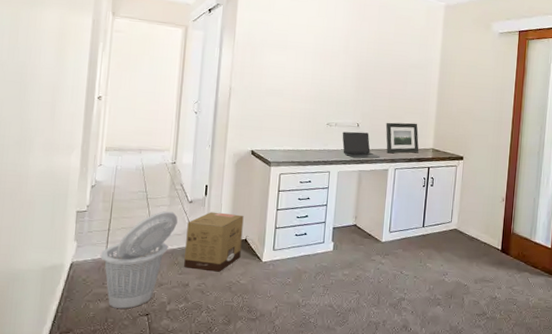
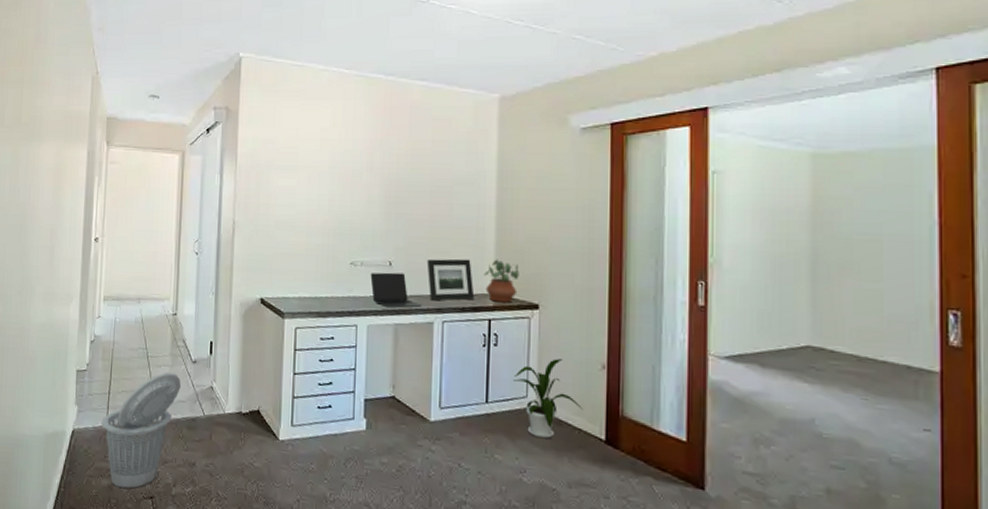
cardboard box: present [184,212,244,272] -> none [189,374,255,451]
potted plant: none [427,123,452,155] -> present [484,259,520,303]
house plant: none [442,195,488,251] -> present [512,359,583,439]

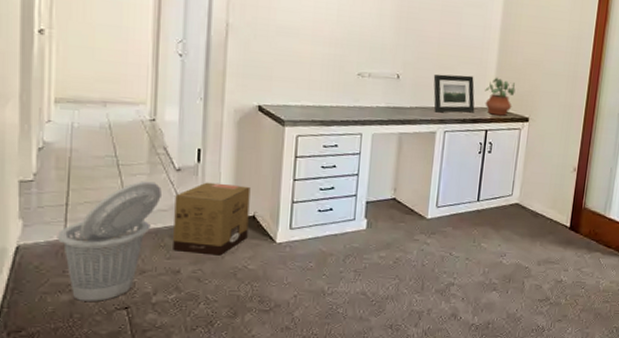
cardboard box: none [189,374,255,451] -> present [173,182,251,256]
laptop: present [370,272,421,308] -> none [377,84,425,119]
house plant: present [512,359,583,439] -> none [501,163,556,229]

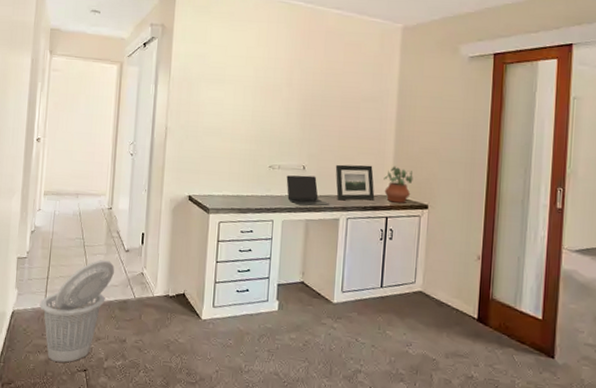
cardboard box: present [173,182,251,256] -> none [121,262,182,329]
laptop: none [377,84,425,119] -> present [286,175,329,206]

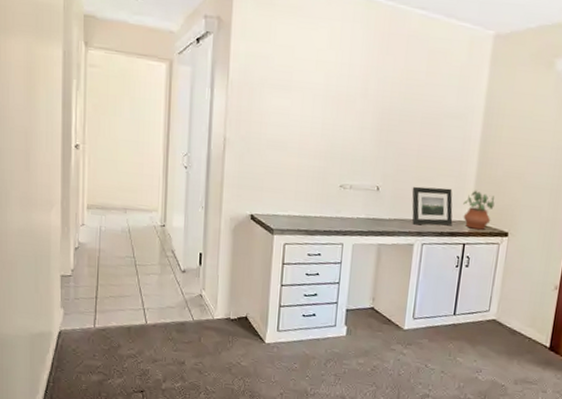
laundry basket: present [39,260,114,363] -> none [89,280,170,384]
laptop: present [286,175,329,206] -> none [358,196,404,230]

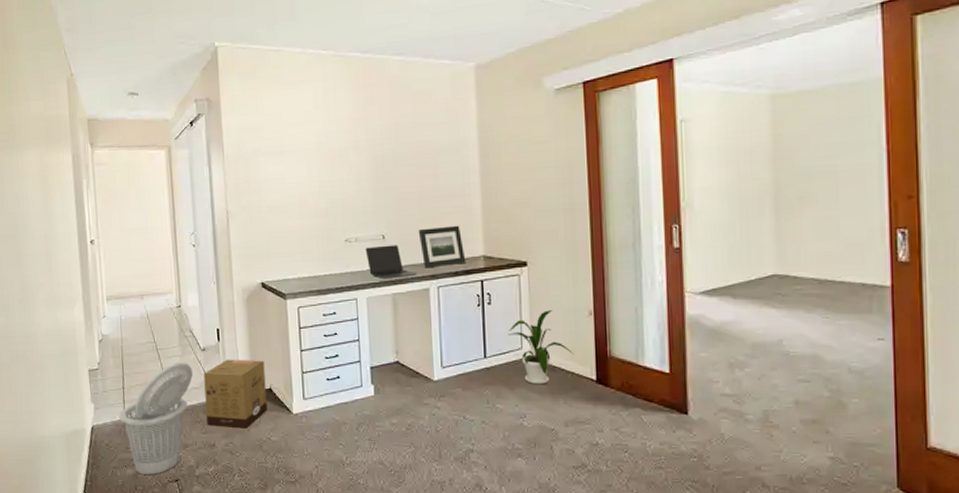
laundry basket: none [89,280,170,384] -> present [119,362,193,476]
cardboard box: none [179,284,244,351] -> present [204,359,267,429]
laptop: none [358,196,404,230] -> present [365,245,416,279]
potted plant: present [463,190,495,230] -> none [473,222,507,263]
house plant: none [478,280,535,346] -> present [507,310,575,385]

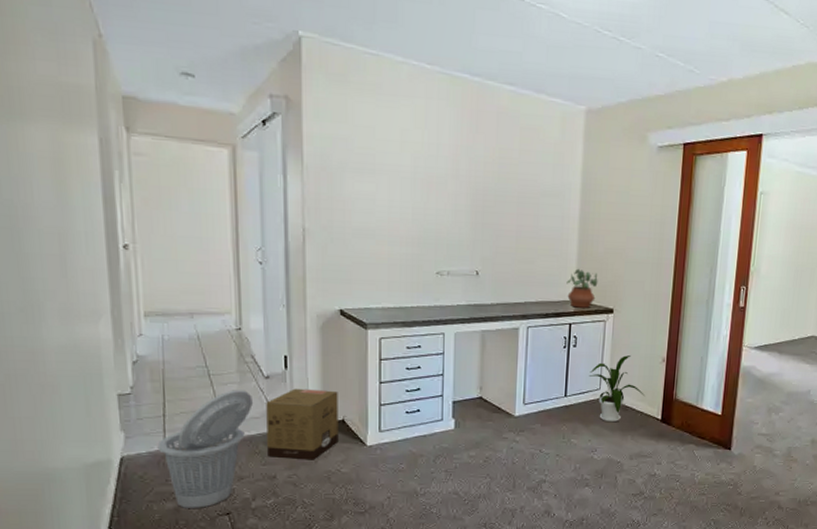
laptop: present [365,245,416,279] -> none [457,281,507,316]
picture frame: present [418,225,466,268] -> none [513,268,557,308]
potted plant: none [473,222,507,263] -> present [566,268,598,308]

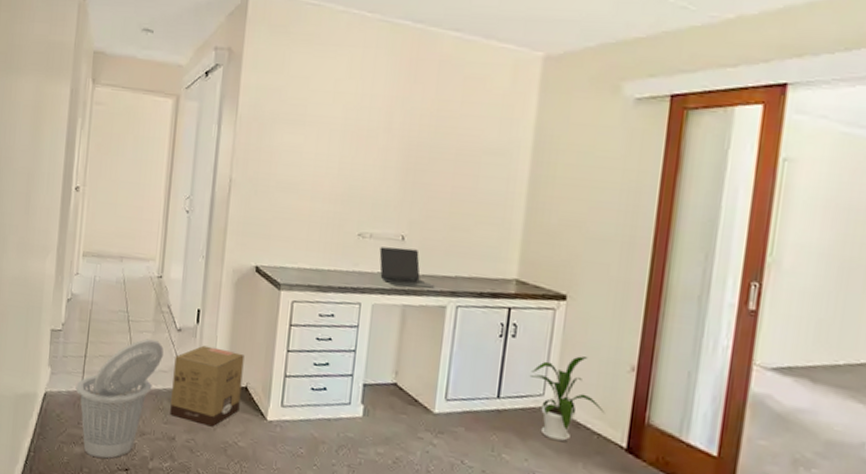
laptop: none [457,281,507,316] -> present [379,246,434,289]
potted plant: present [566,268,598,308] -> none [508,241,548,291]

